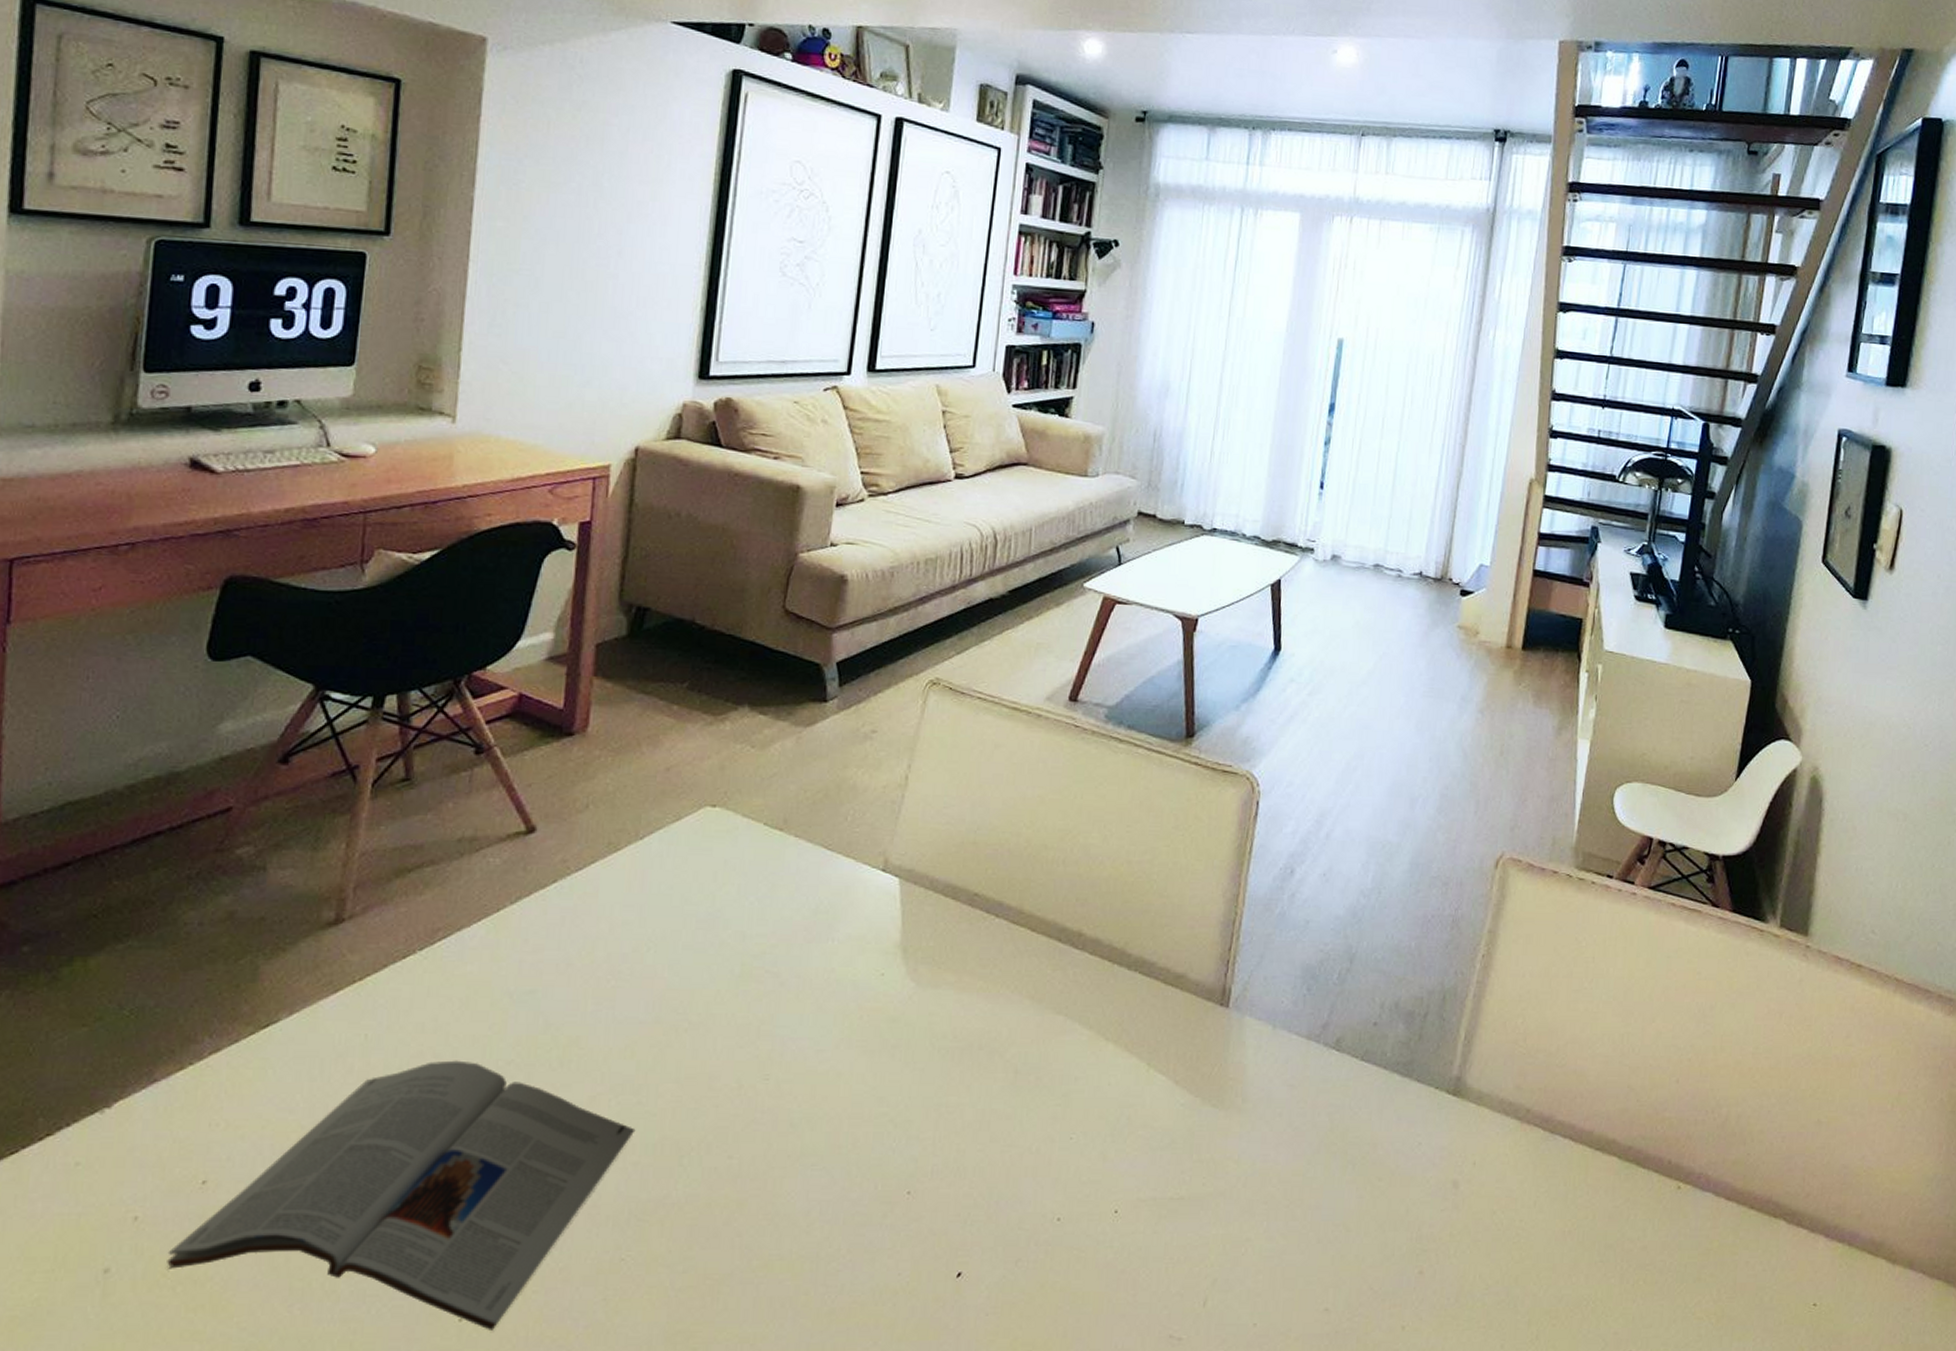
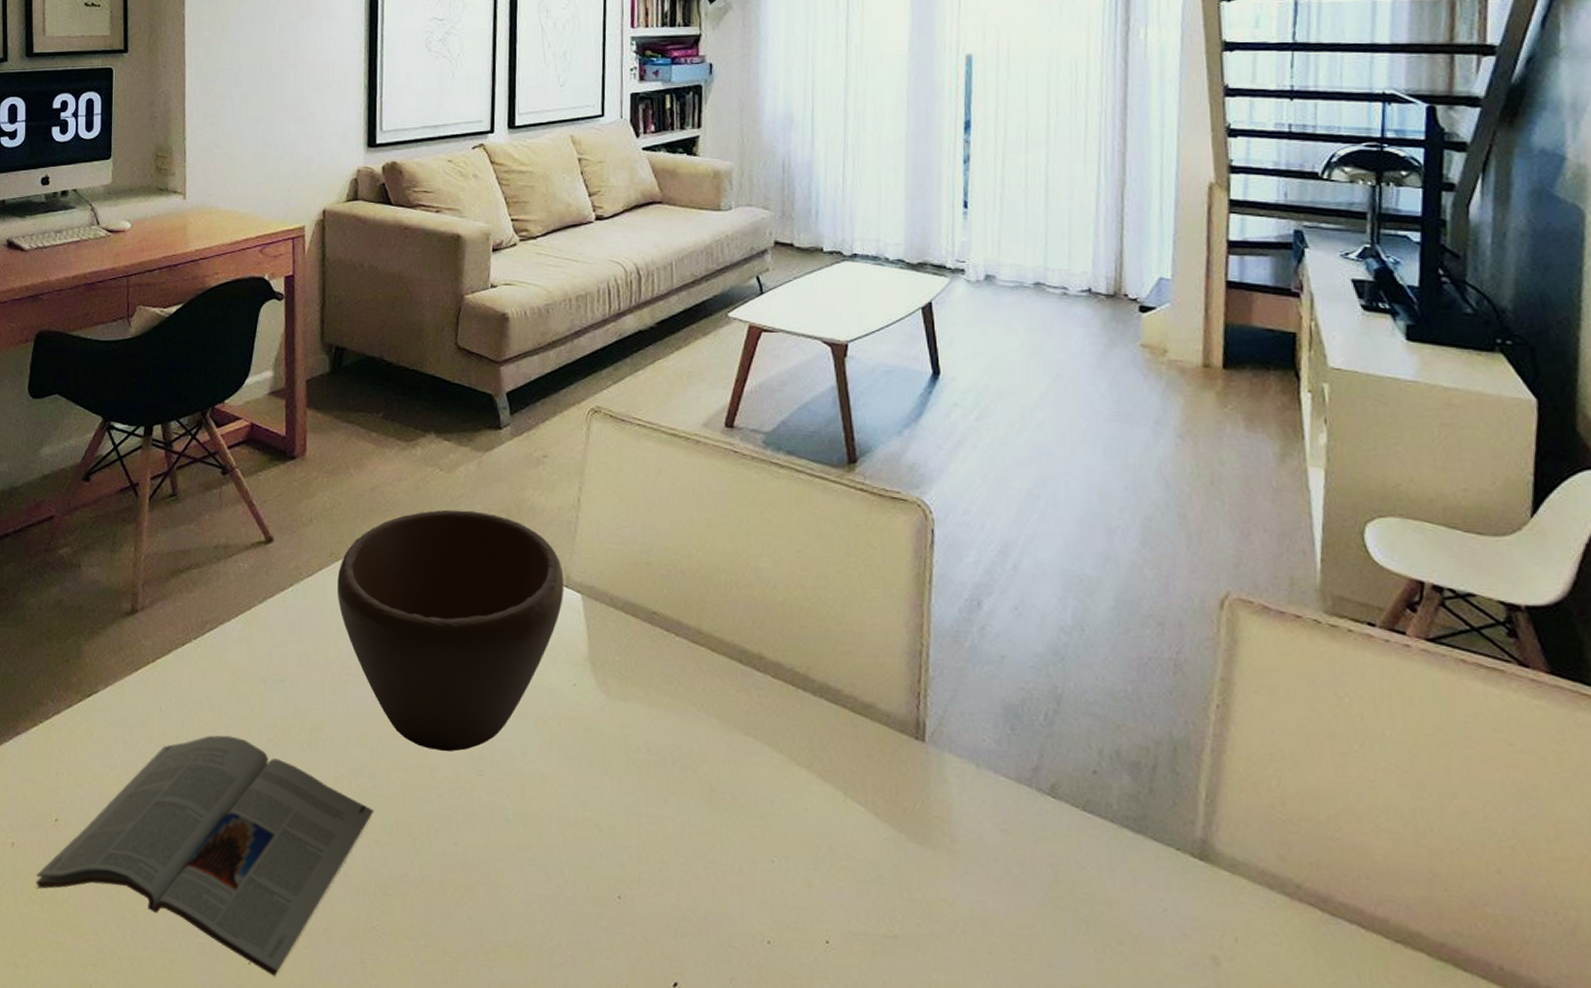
bowl: none [612,790,882,1057] -> present [337,509,564,752]

